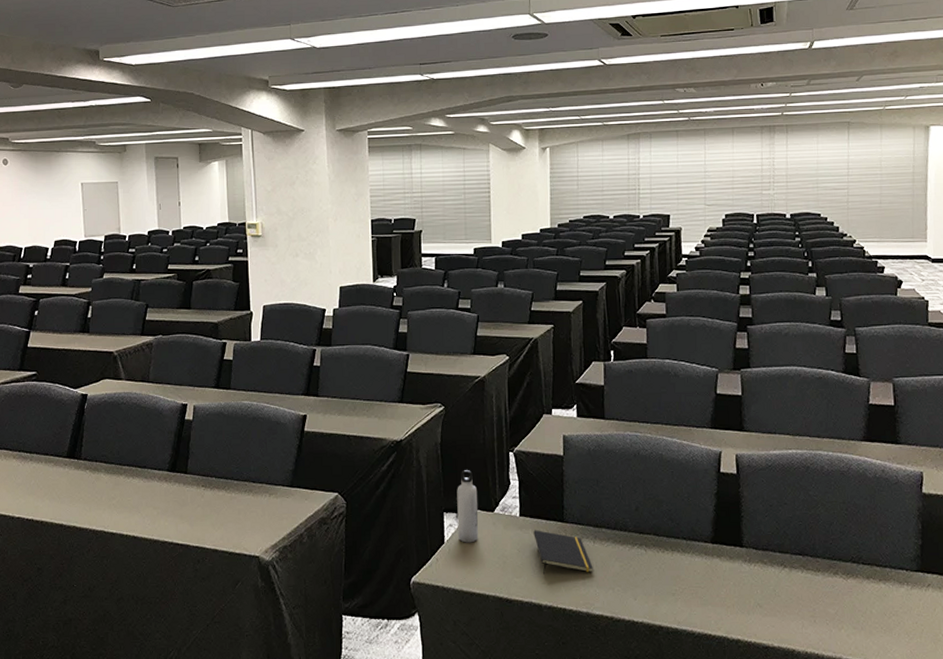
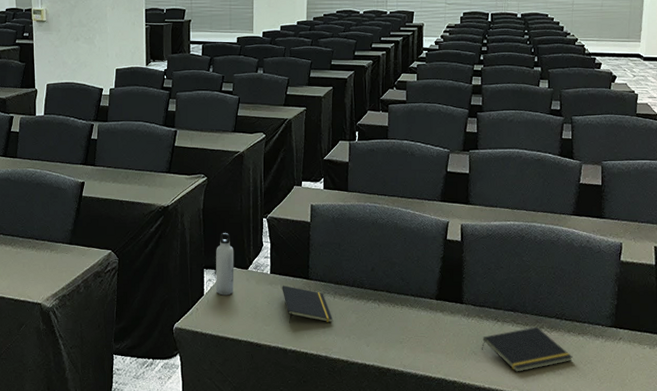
notepad: none [767,573,875,627] -> present [481,326,573,372]

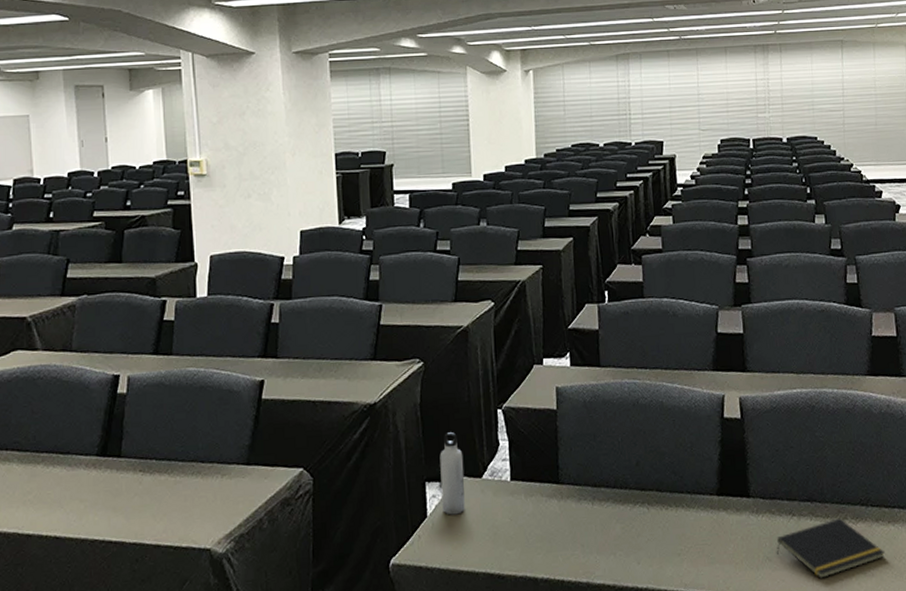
notepad: present [282,286,333,324] -> none [526,494,593,544]

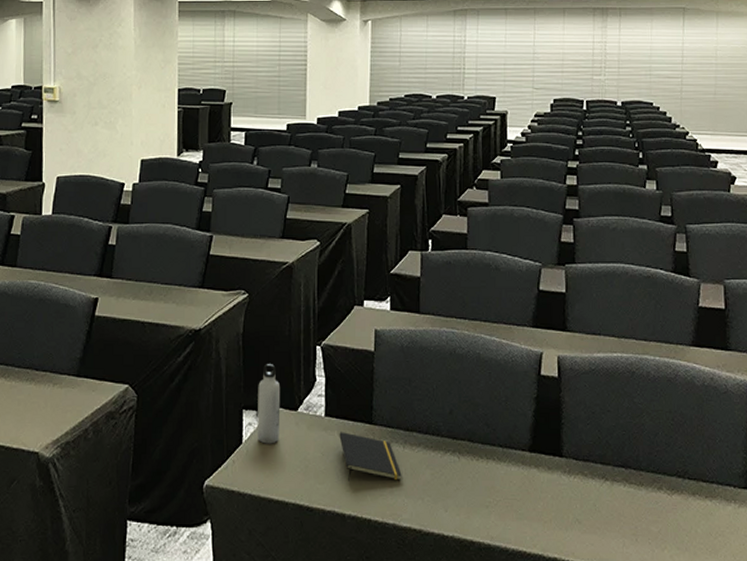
notepad: none [526,494,593,544] -> present [339,432,402,481]
notepad: present [776,518,885,579] -> none [586,487,700,547]

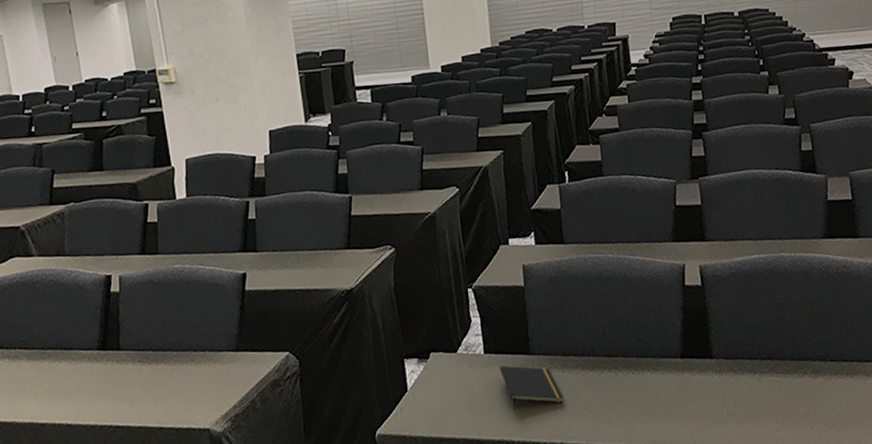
water bottle: present [257,364,281,444] -> none [416,312,443,388]

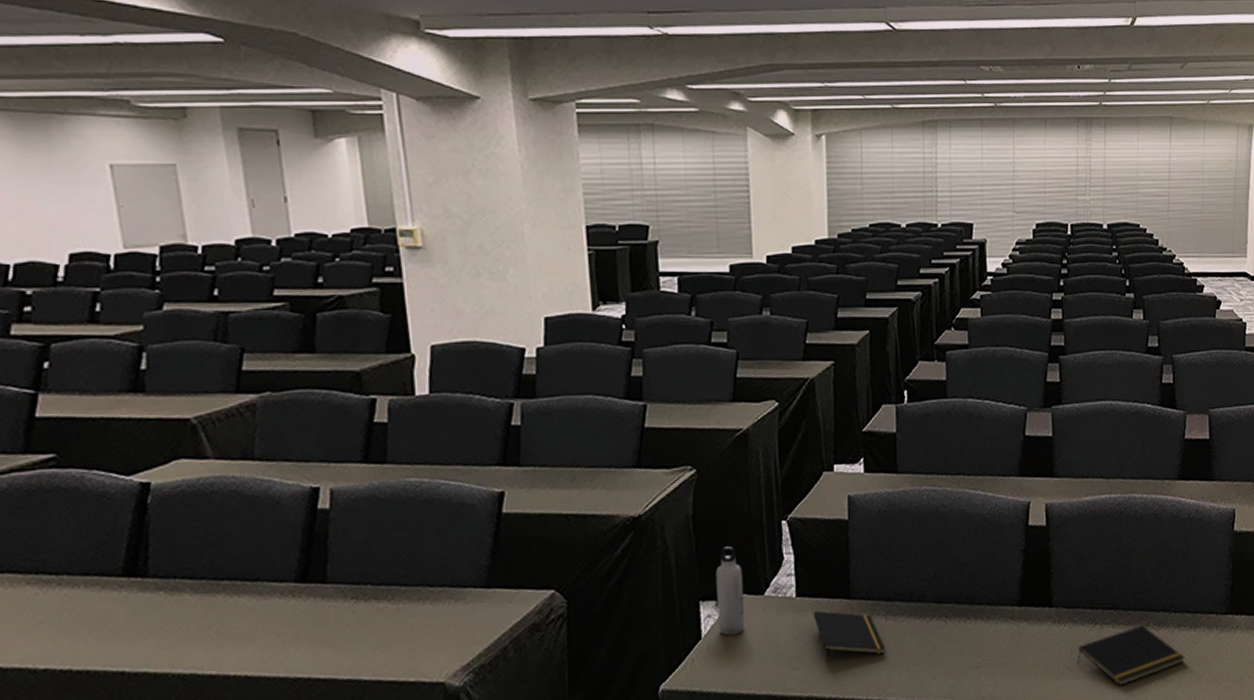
water bottle: none [416,312,443,388] -> present [715,546,745,636]
notepad: none [739,373,844,430] -> present [1077,625,1185,686]

